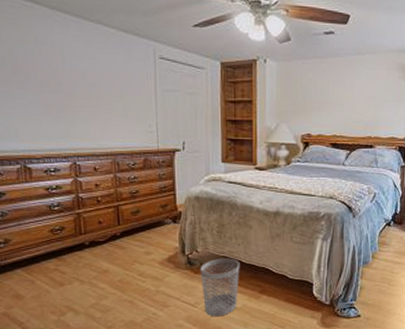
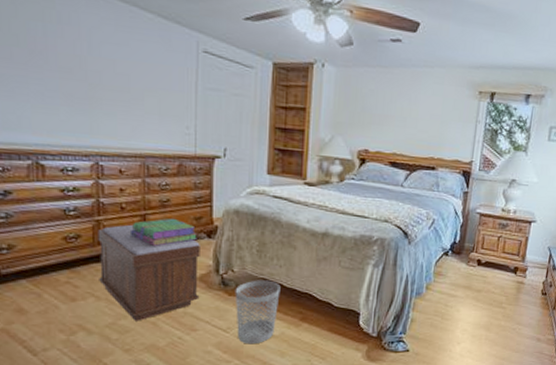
bench: none [78,215,169,301] -> present [97,224,200,321]
stack of books: none [105,207,164,233] -> present [129,218,197,246]

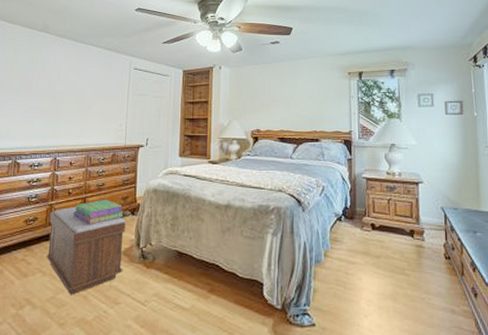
wastebasket: present [235,280,281,344] -> none [152,252,191,318]

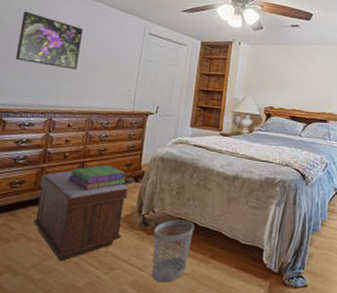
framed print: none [24,61,77,110] -> present [15,11,83,70]
wastebasket: none [152,252,191,318] -> present [152,219,195,283]

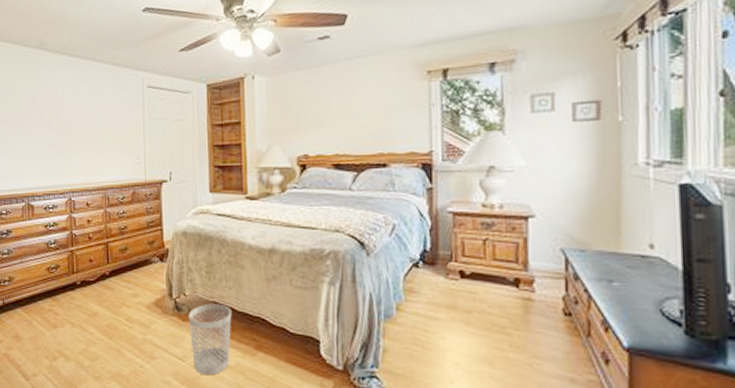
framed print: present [15,11,83,70] -> none [27,86,84,143]
bench: present [33,170,128,261] -> none [72,252,157,348]
stack of books: present [68,164,127,190] -> none [96,244,151,272]

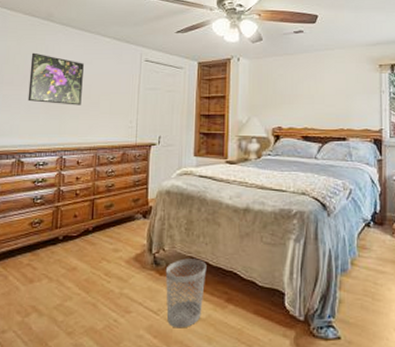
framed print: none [27,86,84,143] -> present [27,52,84,105]

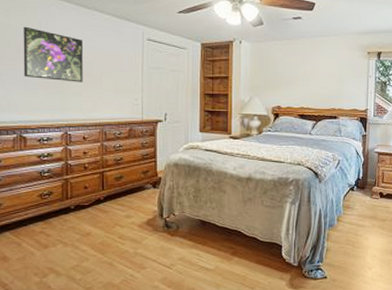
wastebasket: present [165,258,207,328] -> none [176,221,214,278]

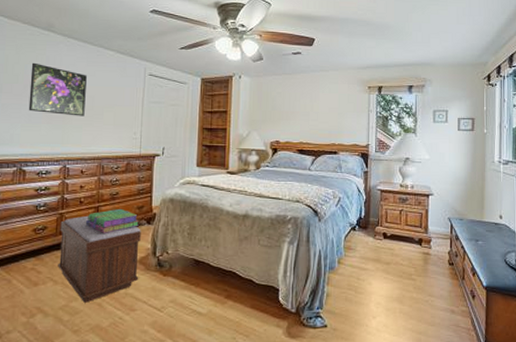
bench: none [66,180,147,263] -> present [58,215,141,303]
stack of books: none [91,173,145,197] -> present [85,208,139,233]

